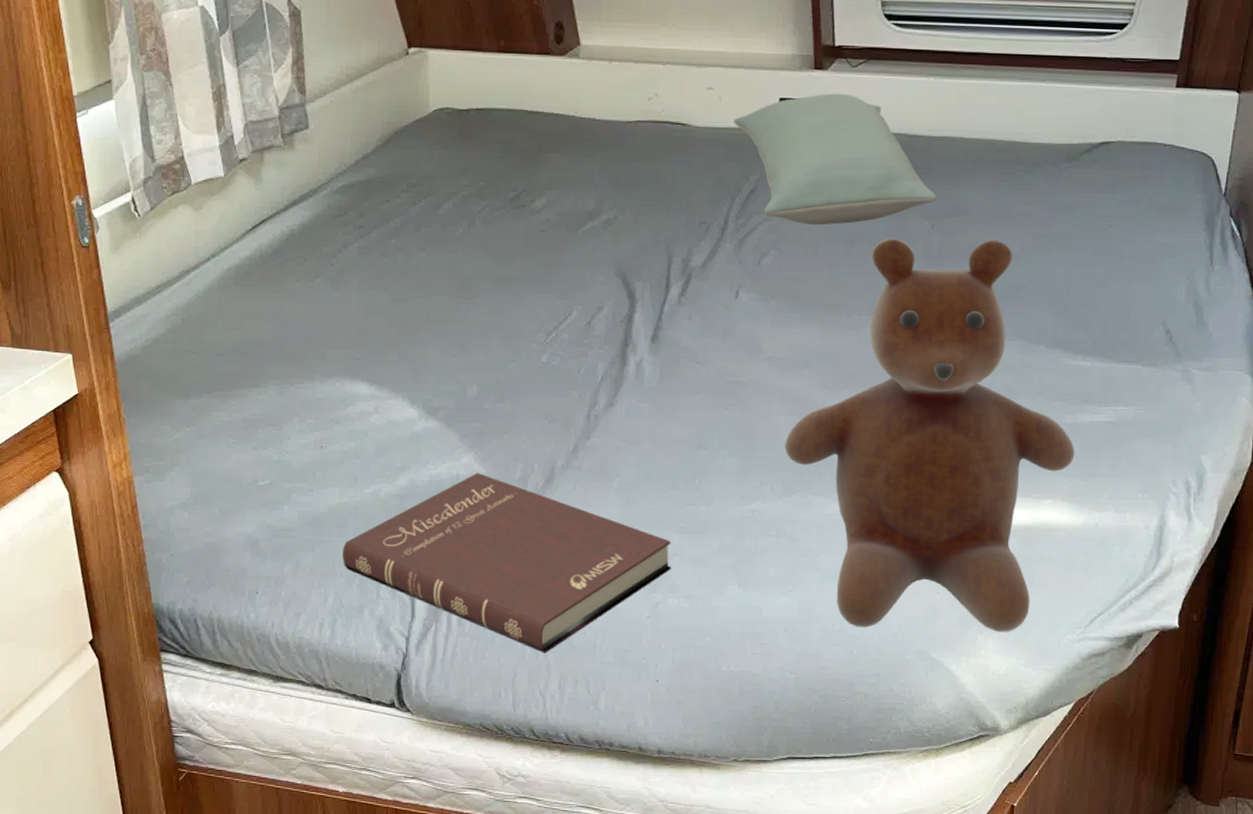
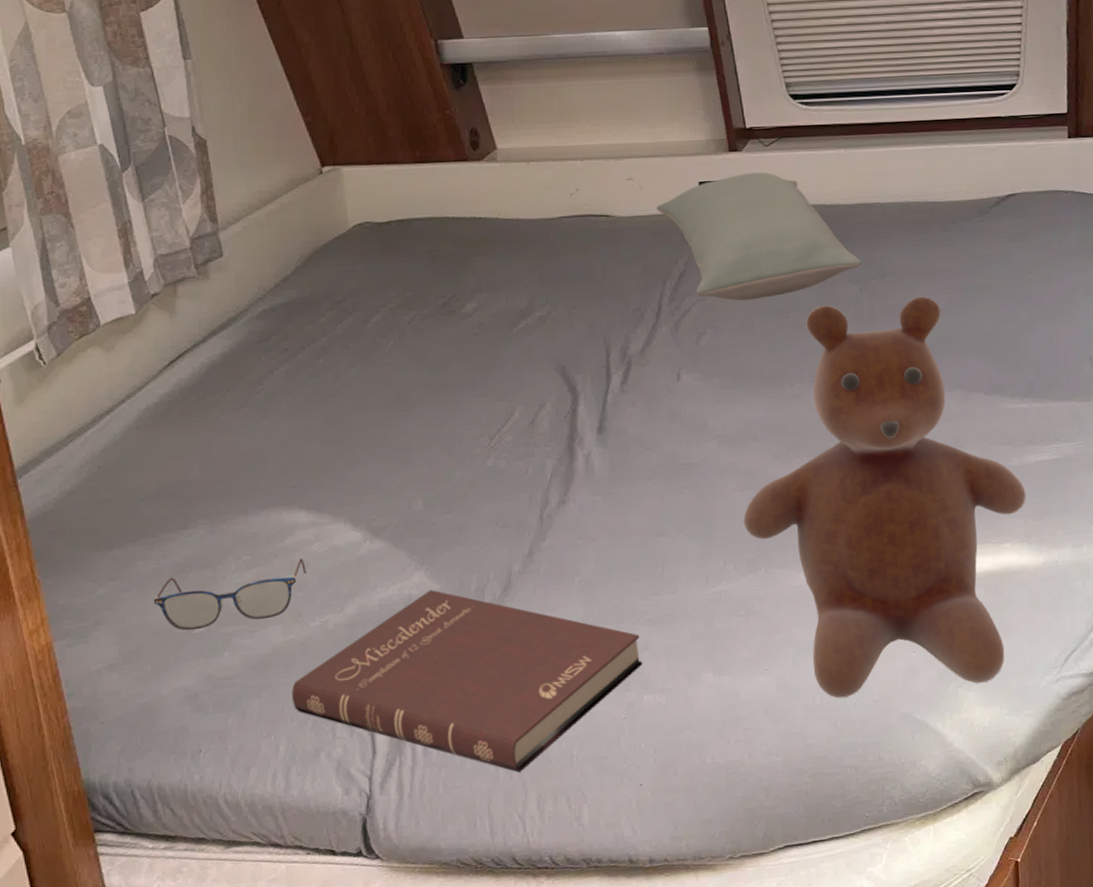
glasses: none [224,427,364,482] -> present [153,557,306,631]

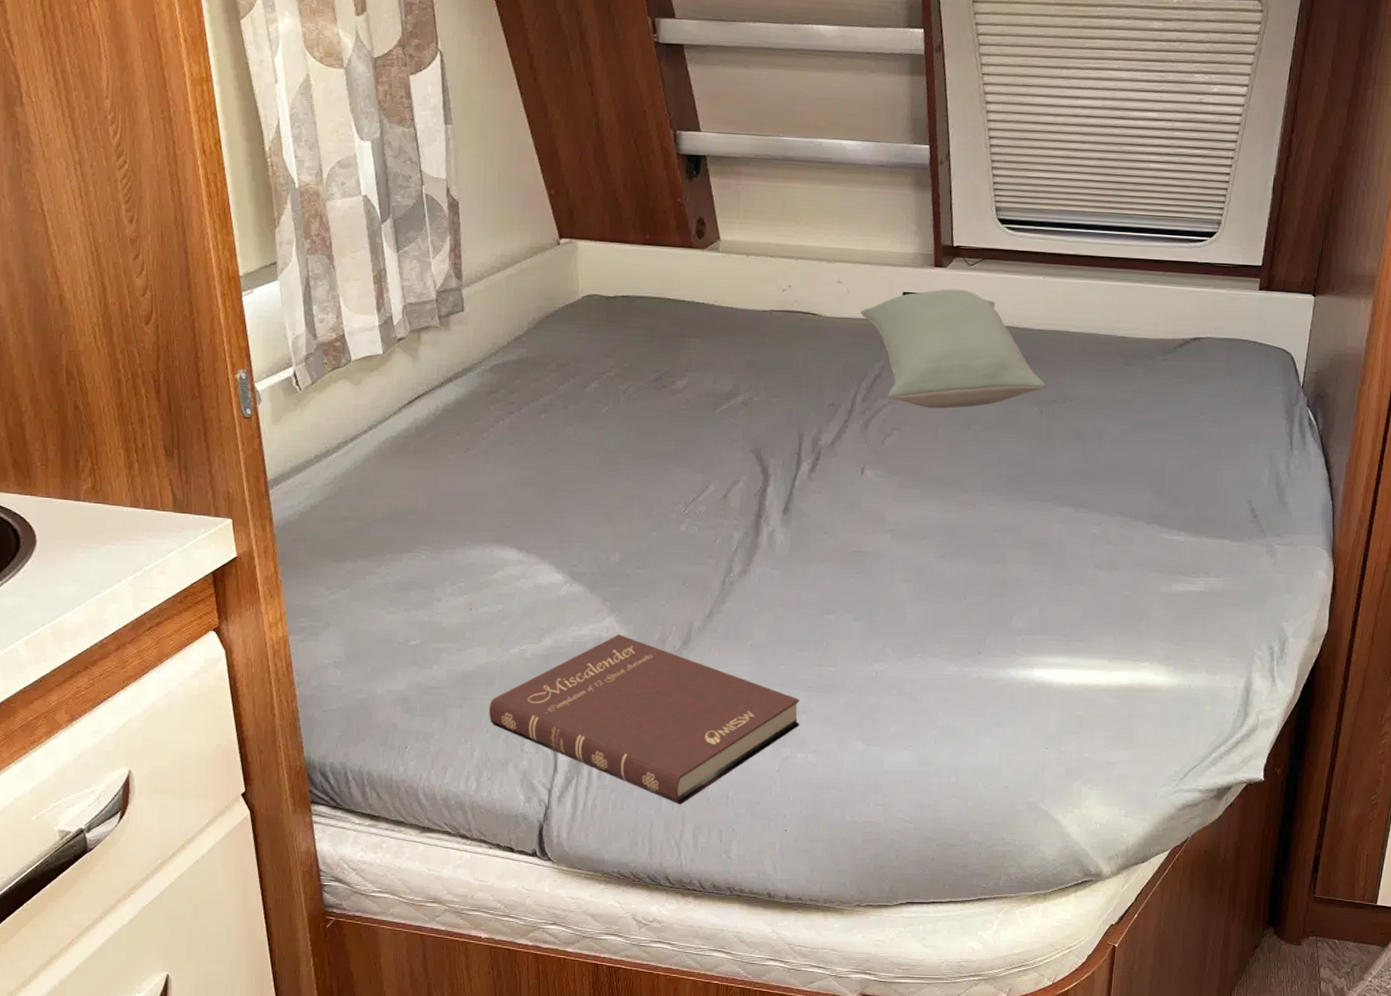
glasses: present [153,557,306,631] -> none [377,591,512,642]
teddy bear: present [743,296,1026,698] -> none [905,422,1170,785]

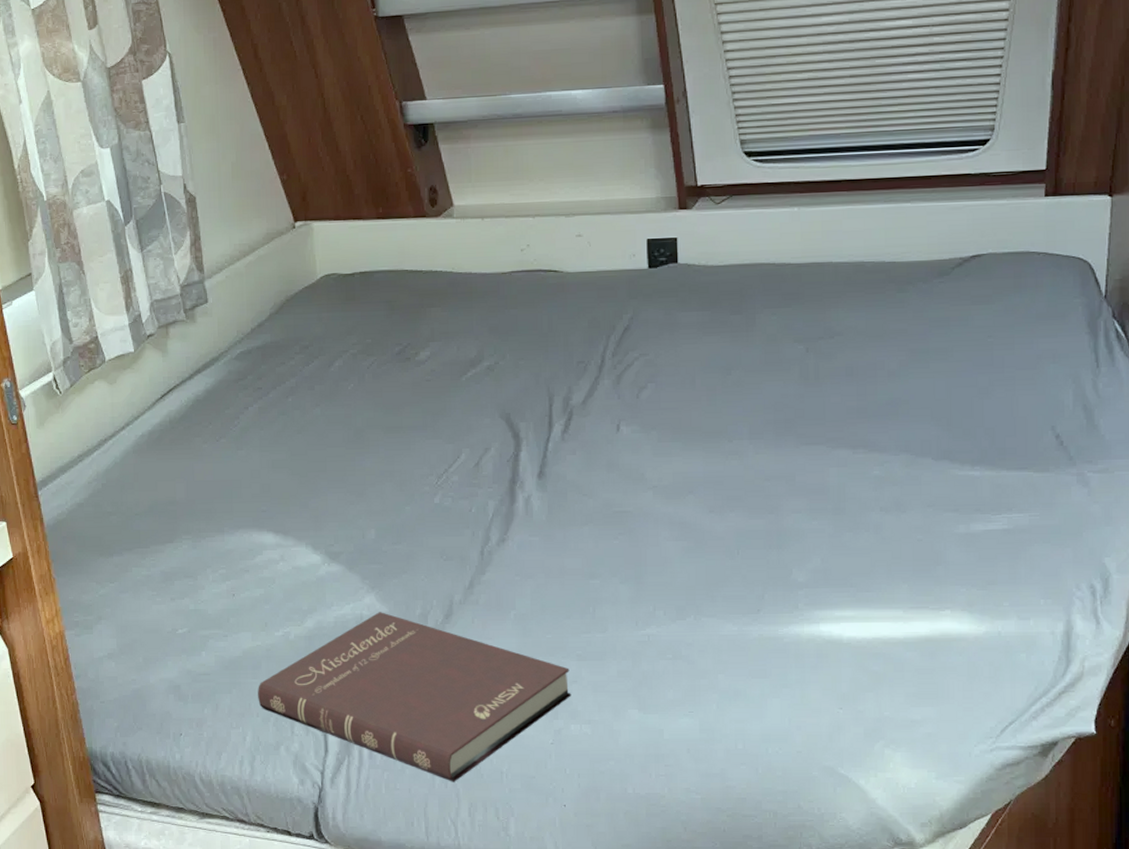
pillow: present [861,288,1046,409] -> none [604,229,810,357]

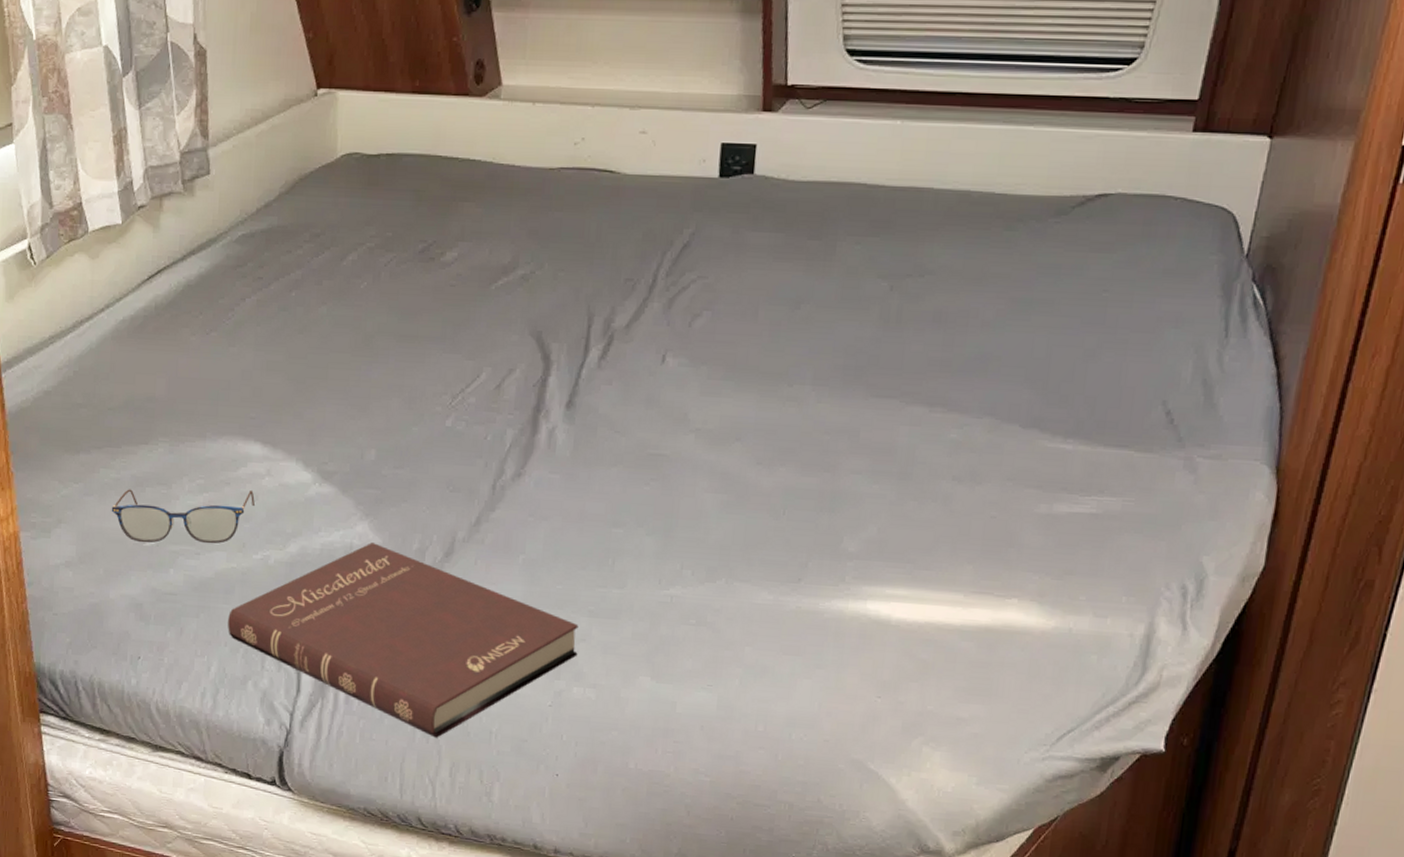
glasses: none [145,574,272,631] -> present [111,489,255,544]

